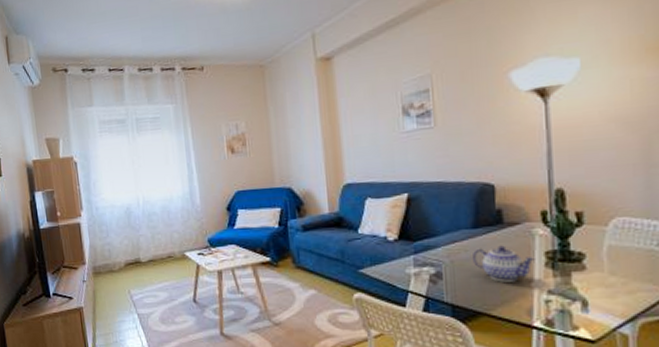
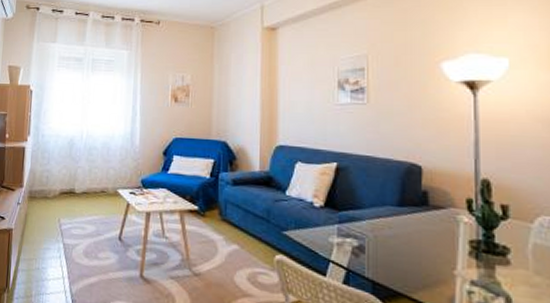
teapot: present [471,245,537,282] -> none [395,227,461,267]

